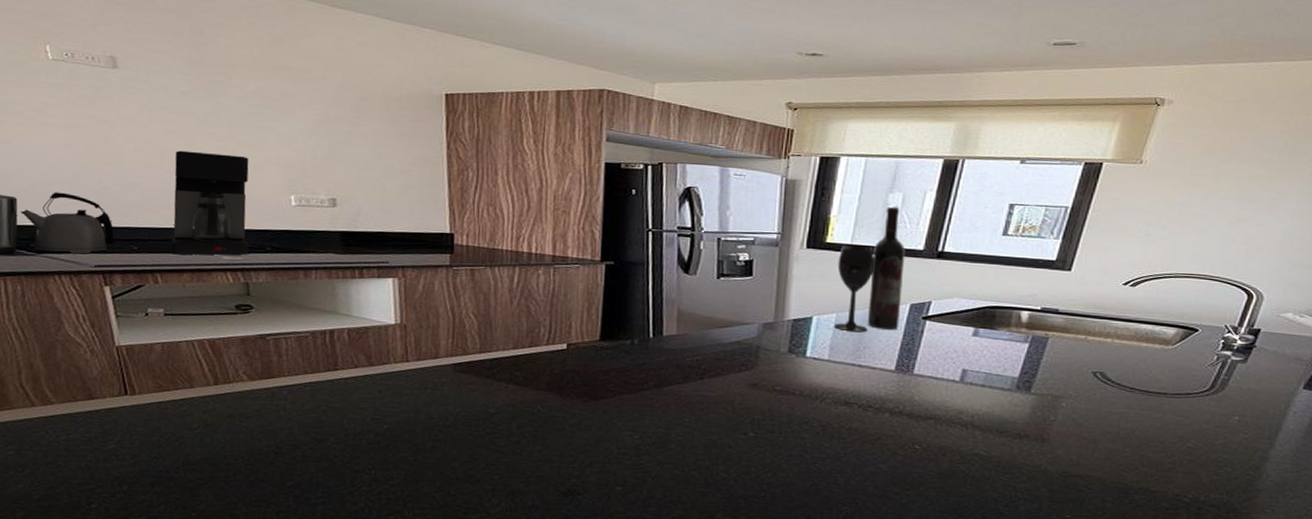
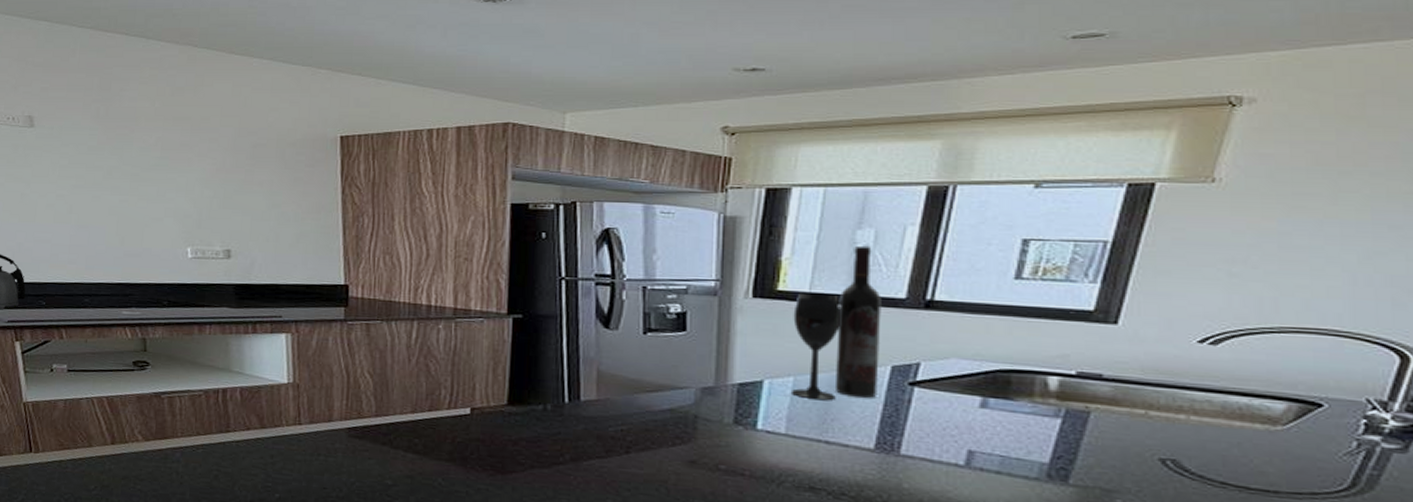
coffee maker: present [171,150,250,256] -> none [76,205,149,310]

